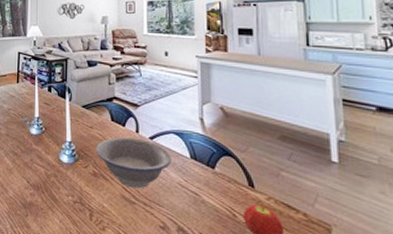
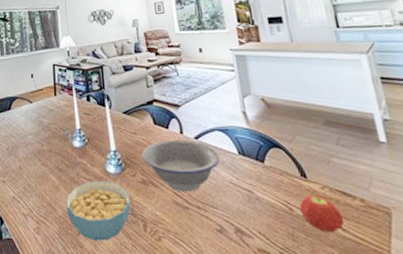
cereal bowl: none [17,168,79,225] -> present [66,180,131,241]

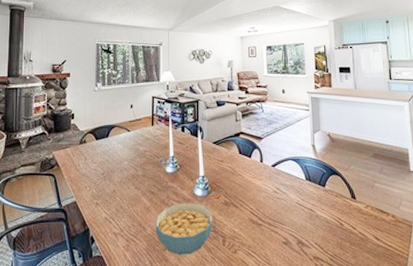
bowl: present [141,139,220,192] -> none [226,167,291,212]
fruit: present [299,196,344,232] -> none [348,213,378,241]

